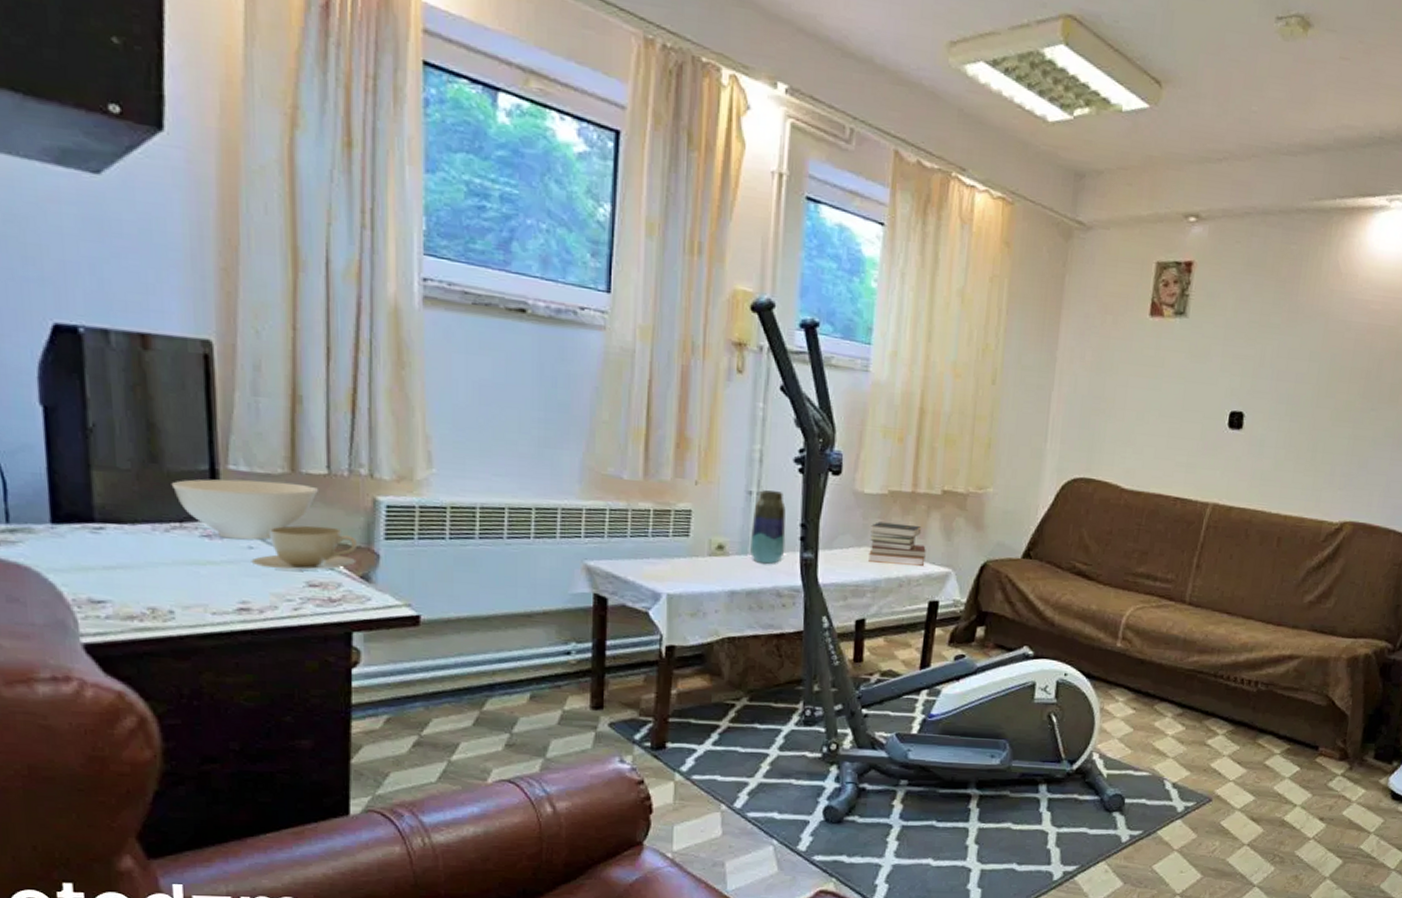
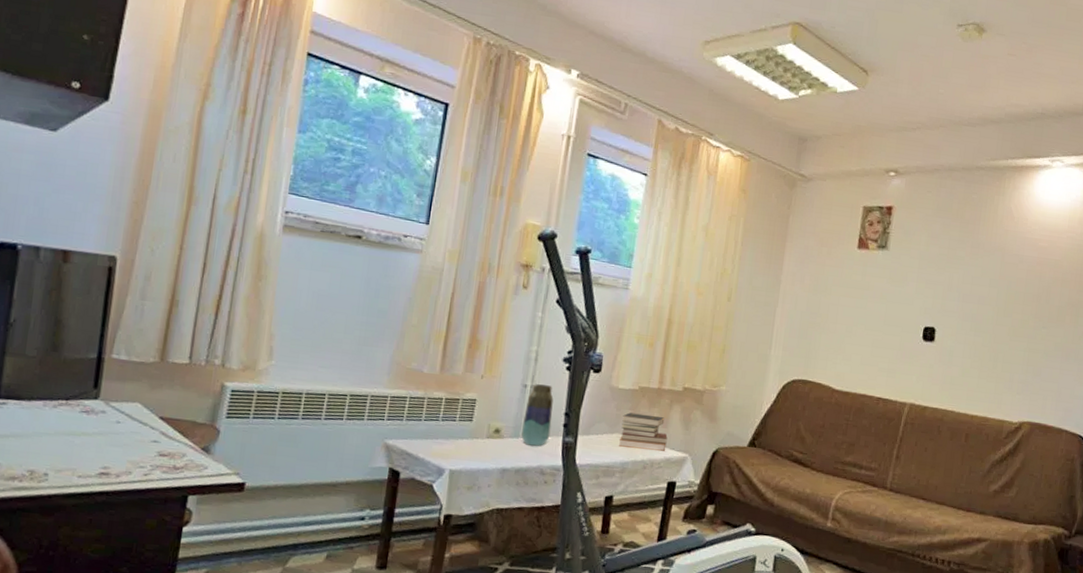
bowl: present [171,479,319,541] -> none [65,365,180,417]
teacup: present [251,525,358,572] -> none [116,405,204,443]

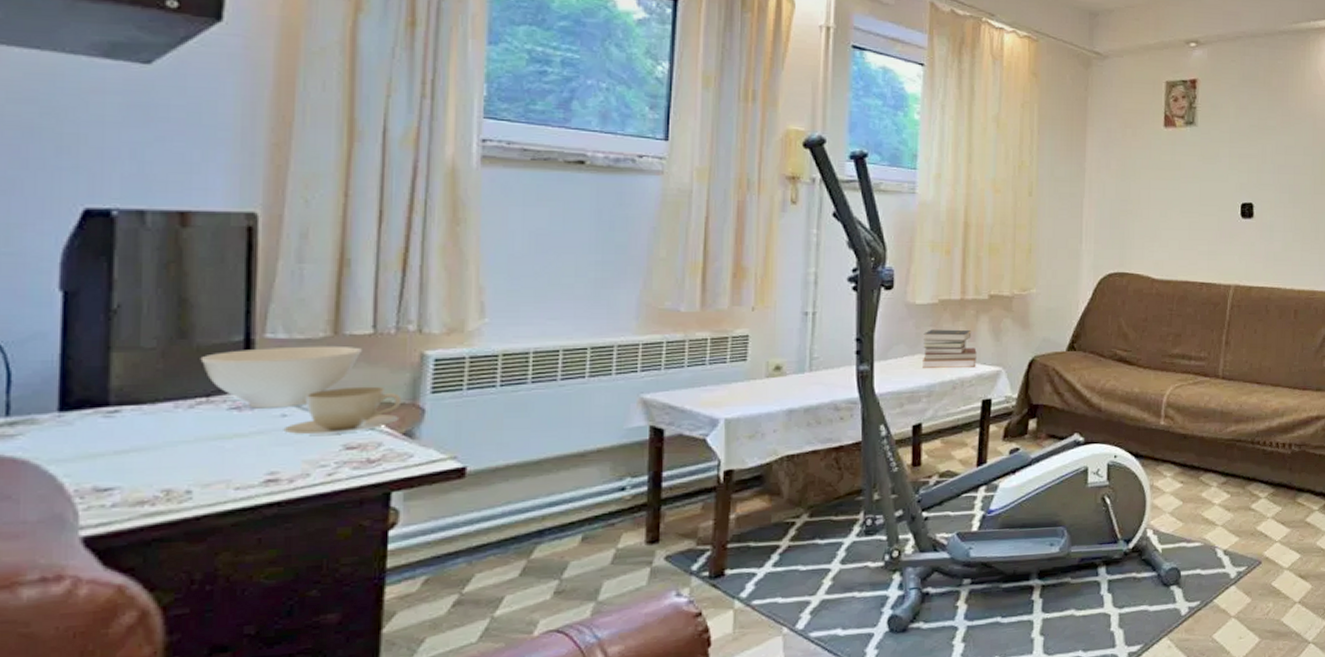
bowl: none [65,365,180,417] -> present [200,345,363,410]
teacup: none [116,405,204,443] -> present [283,386,402,435]
vase: present [520,384,554,447] -> none [806,310,842,381]

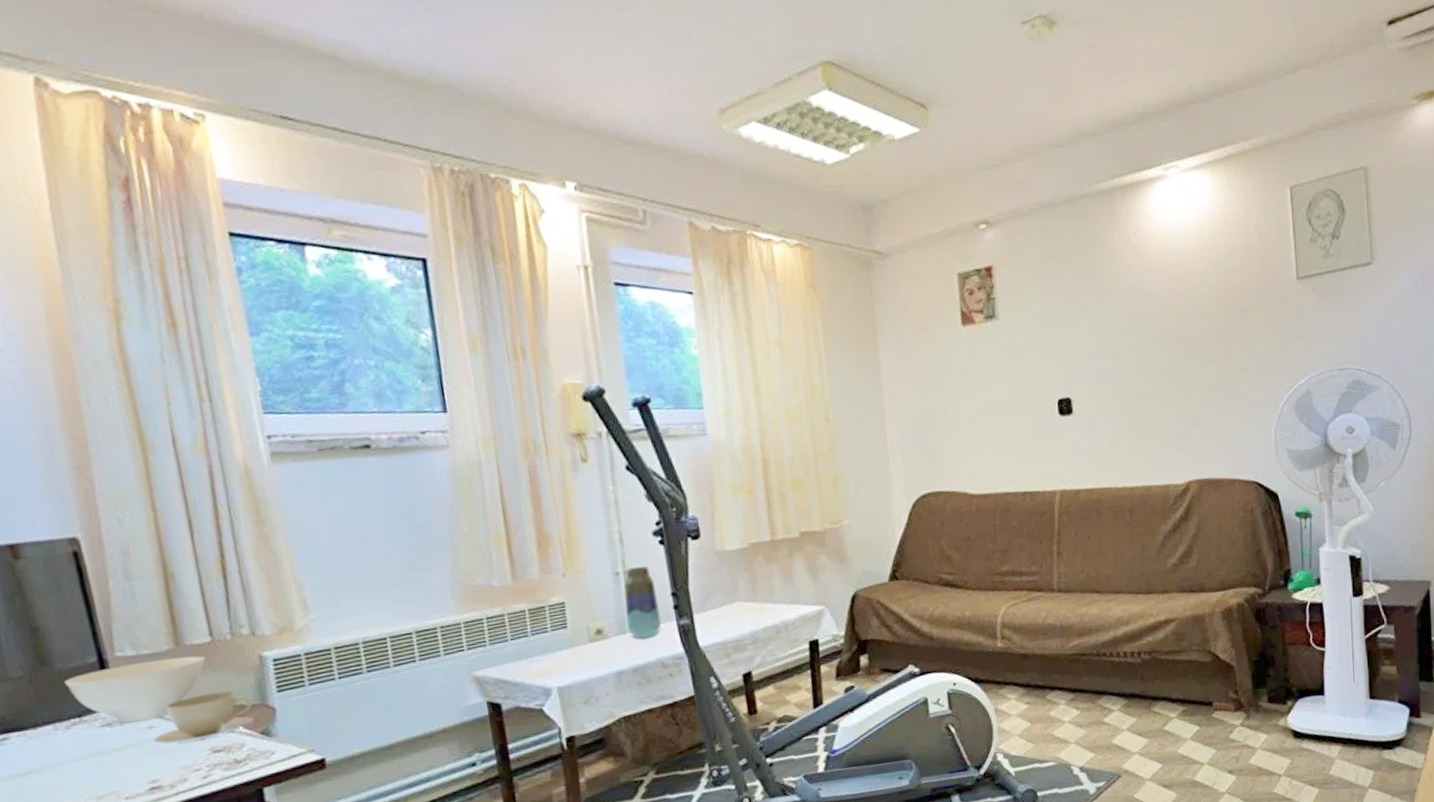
vase: none [806,310,842,381] -> present [623,566,662,640]
books: present [923,329,977,369] -> none [739,571,797,616]

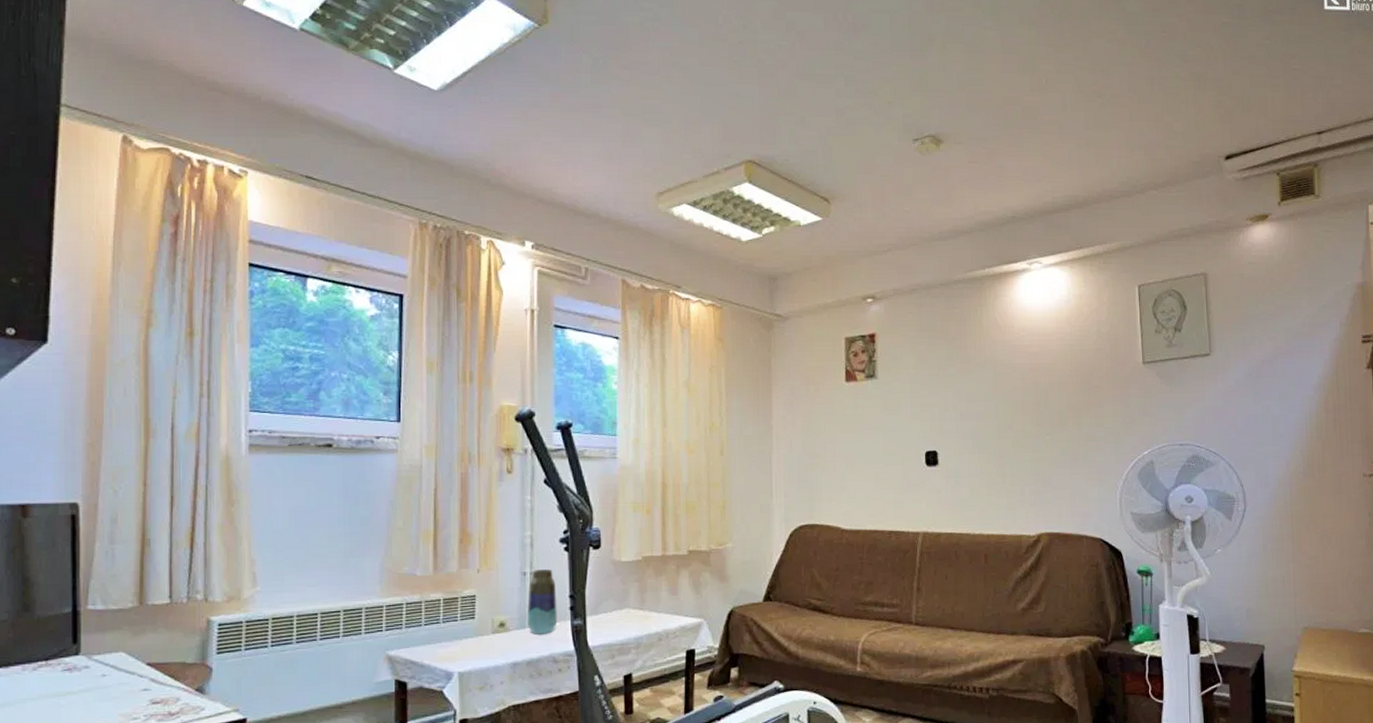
bowl: present [63,655,206,725] -> none [40,614,163,671]
teacup: present [153,691,255,744] -> none [104,648,194,692]

